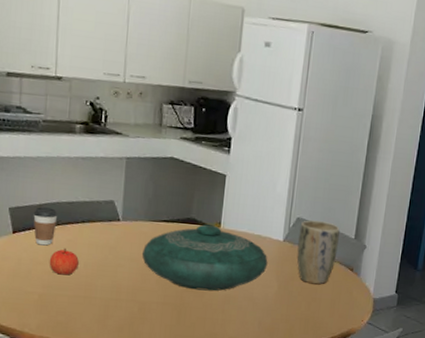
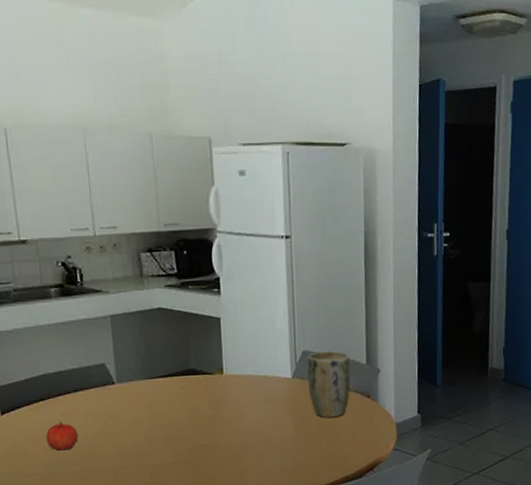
coffee cup: present [33,207,58,246] -> none [20,381,48,423]
decorative bowl: present [141,224,268,291] -> none [143,373,280,444]

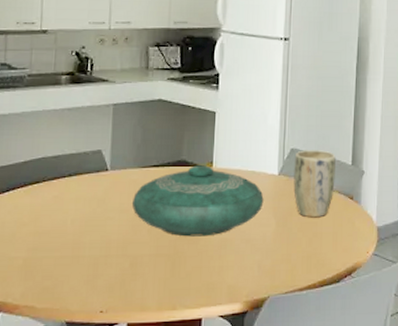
apple: present [45,421,78,451] -> none [34,205,66,235]
decorative bowl: none [143,373,280,444] -> present [131,165,264,237]

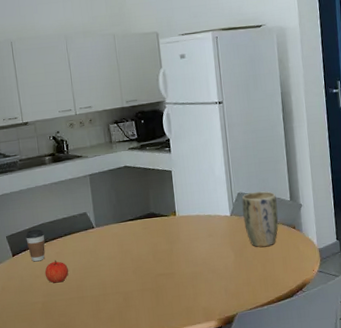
coffee cup: none [17,164,44,205] -> present [25,229,45,262]
apple: none [34,205,66,235] -> present [44,259,69,283]
decorative bowl: present [131,165,264,237] -> none [116,215,222,273]

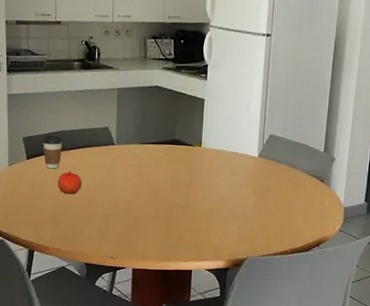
plant pot: present [241,191,279,247] -> none [271,136,310,196]

